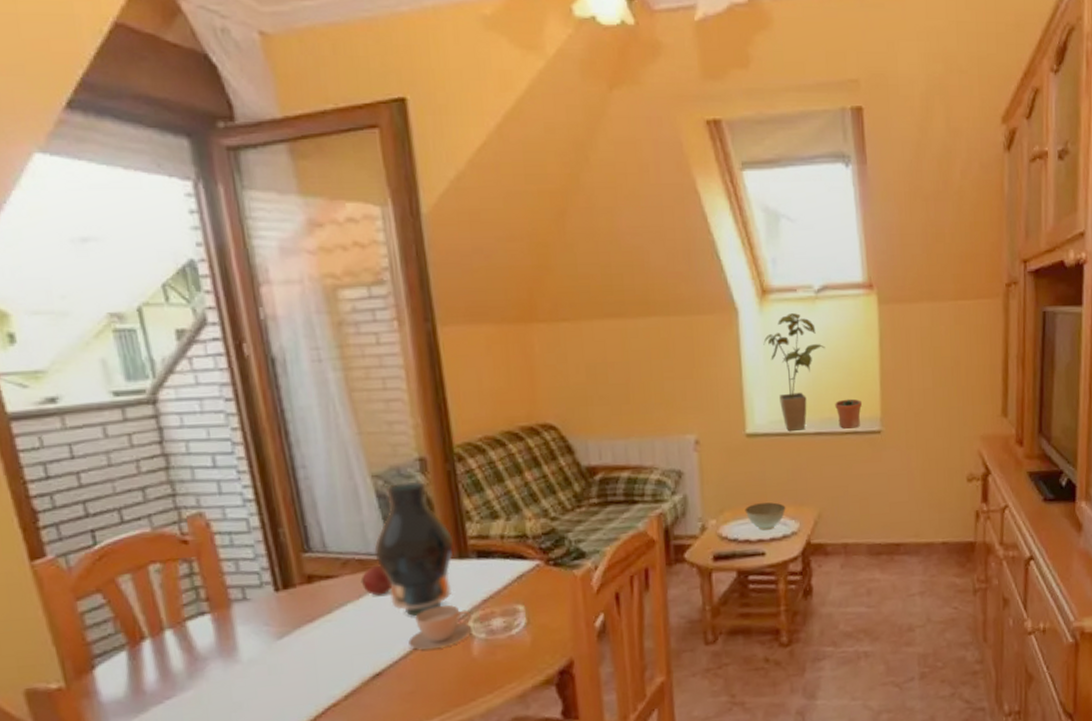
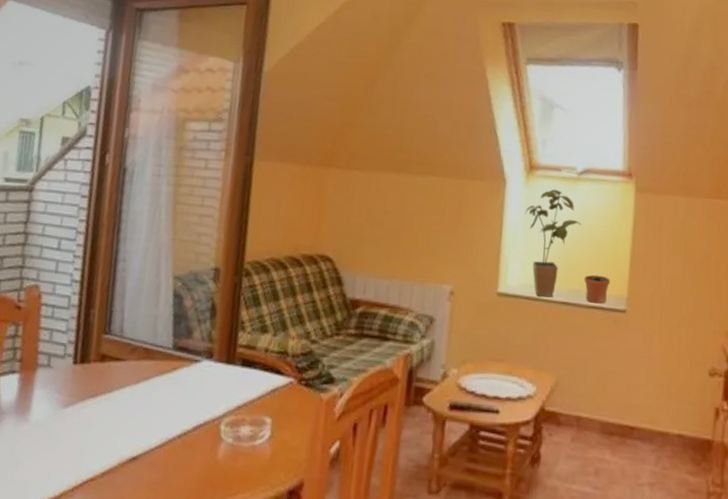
fruit: present [360,565,392,596] -> none [142,356,166,385]
vase: present [374,481,453,616] -> none [159,286,226,409]
teacup: present [408,605,472,650] -> none [166,404,225,445]
bowl: present [744,502,786,531] -> none [485,360,525,390]

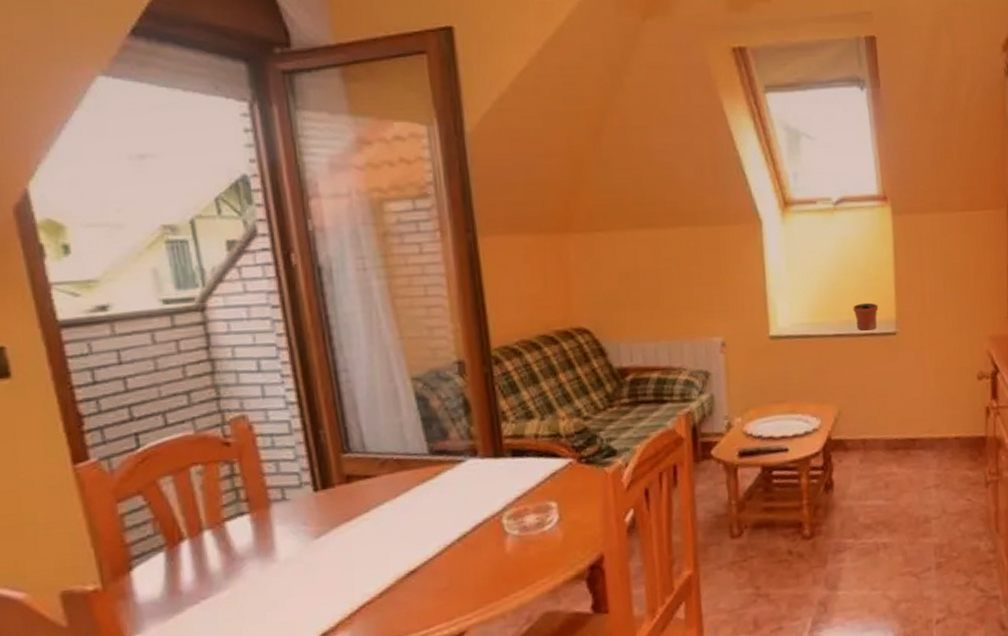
house plant: present [525,189,582,298] -> none [785,223,844,334]

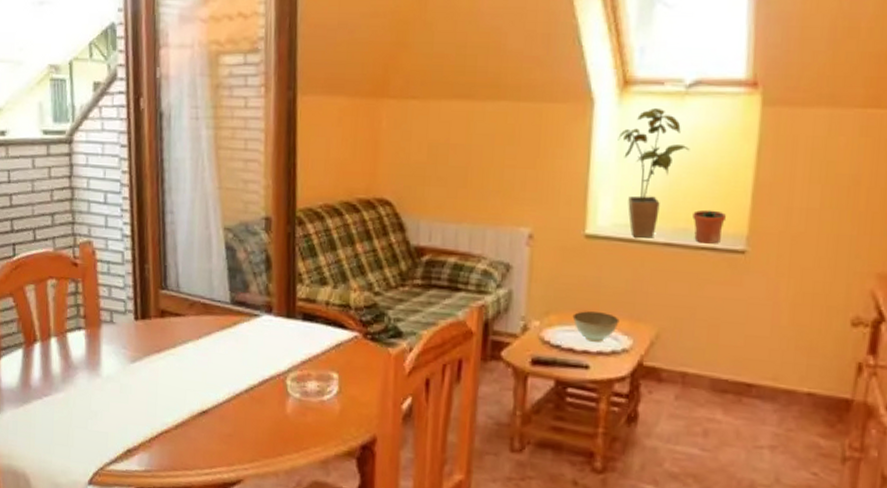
bowl: none [768,400,808,428] -> present [572,311,620,343]
house plant: none [785,223,844,334] -> present [618,108,690,239]

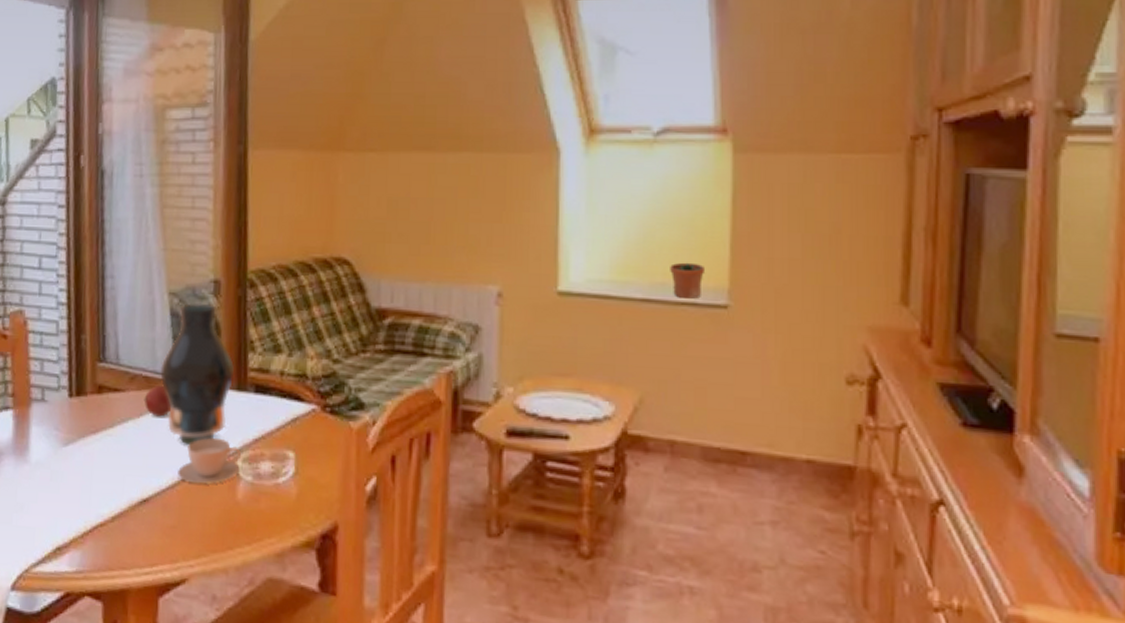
fruit: none [202,311,227,340] -> present [144,384,171,417]
vase: none [217,238,284,364] -> present [160,303,234,444]
teacup: none [233,359,290,400] -> present [178,438,241,485]
bowl: present [572,311,620,343] -> none [548,375,599,411]
house plant: present [618,108,690,239] -> none [586,157,662,295]

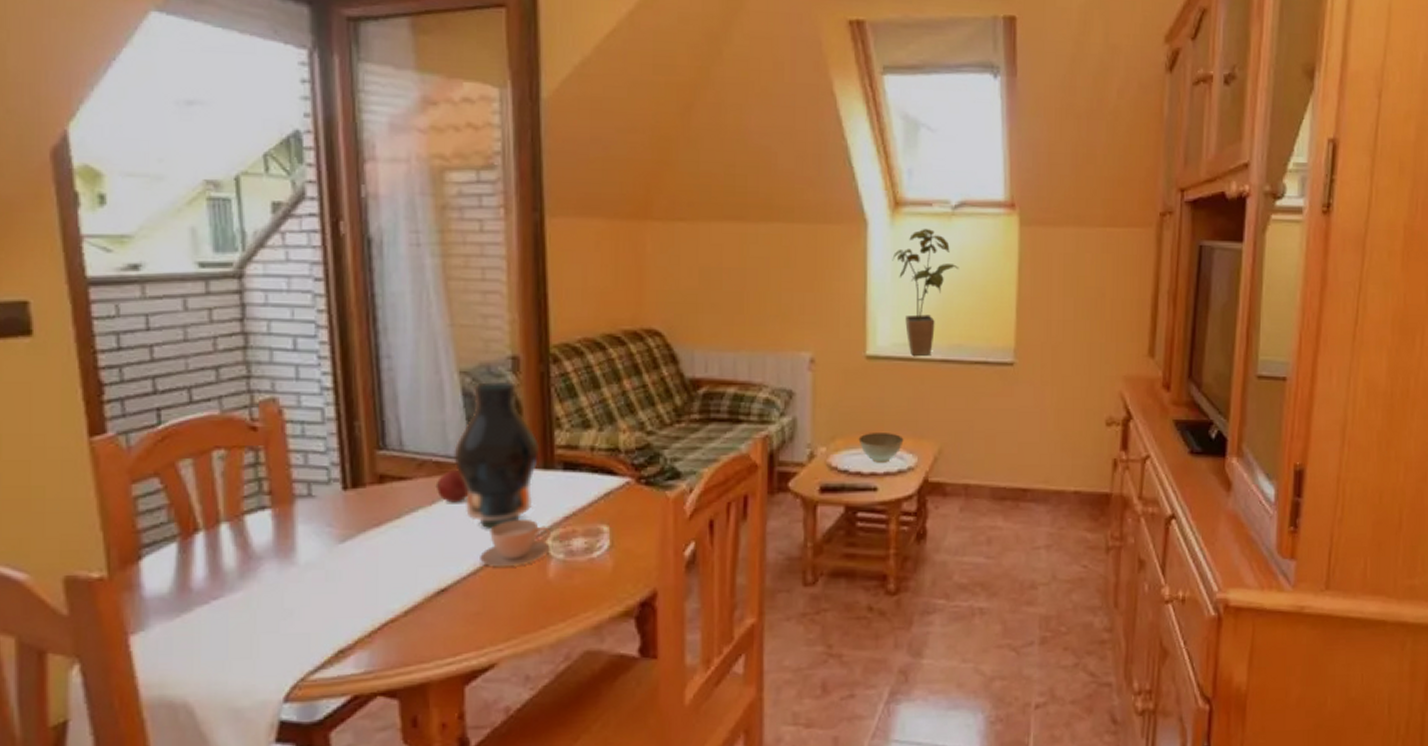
bowl: none [548,375,599,411] -> present [858,433,904,464]
house plant: none [586,157,662,295] -> present [892,229,959,357]
planter: present [670,262,704,299] -> none [965,325,994,358]

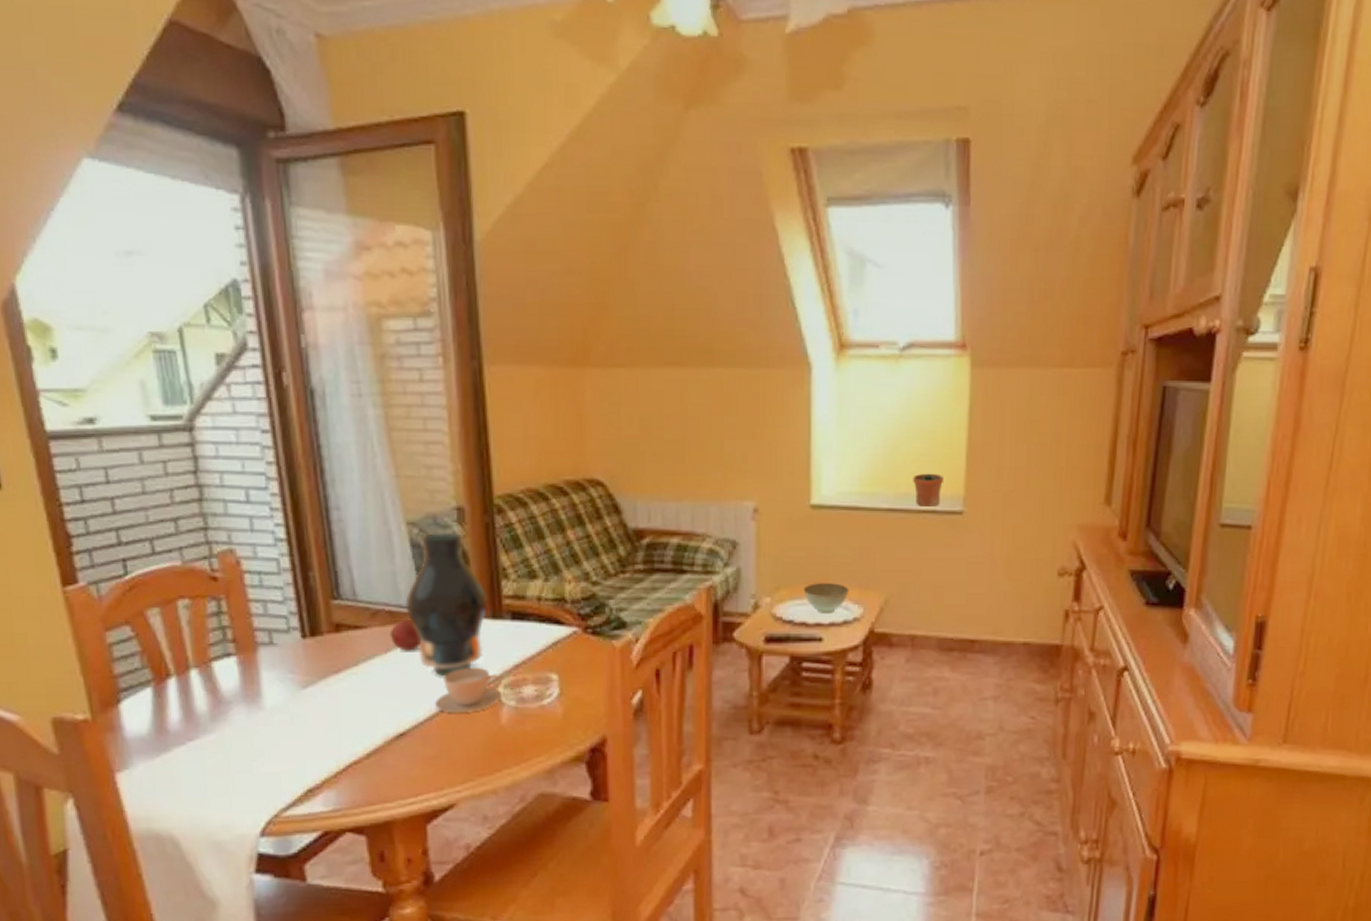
house plant: present [892,229,959,357] -> none [837,372,907,506]
planter: none [965,325,994,358] -> present [913,473,943,506]

